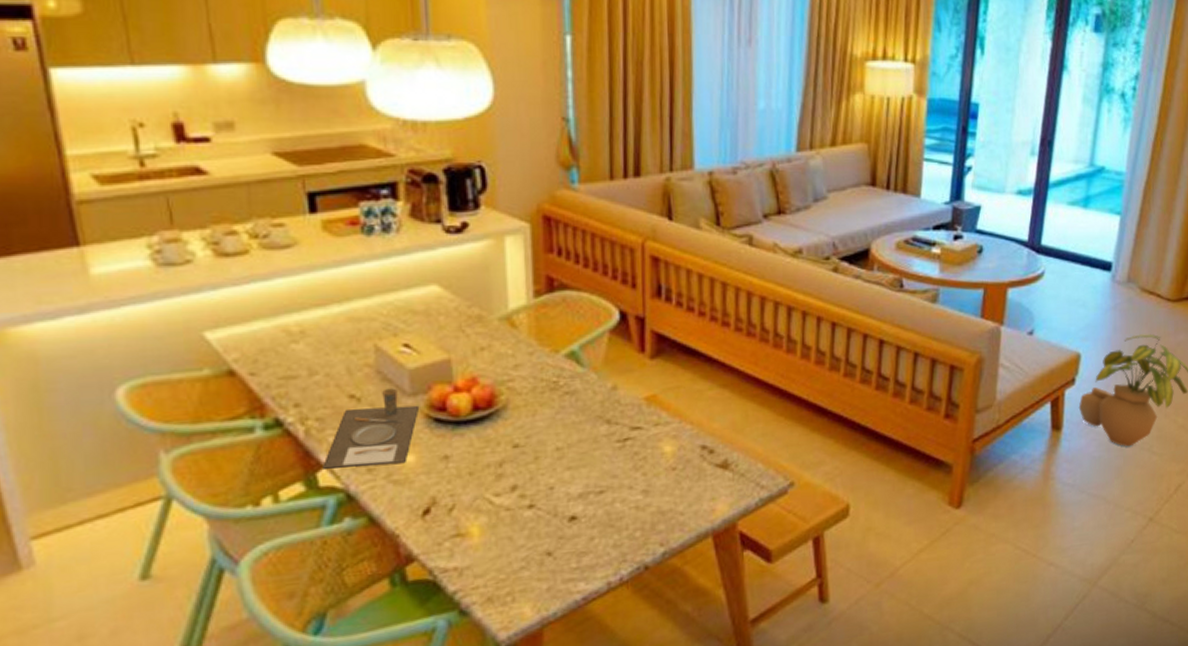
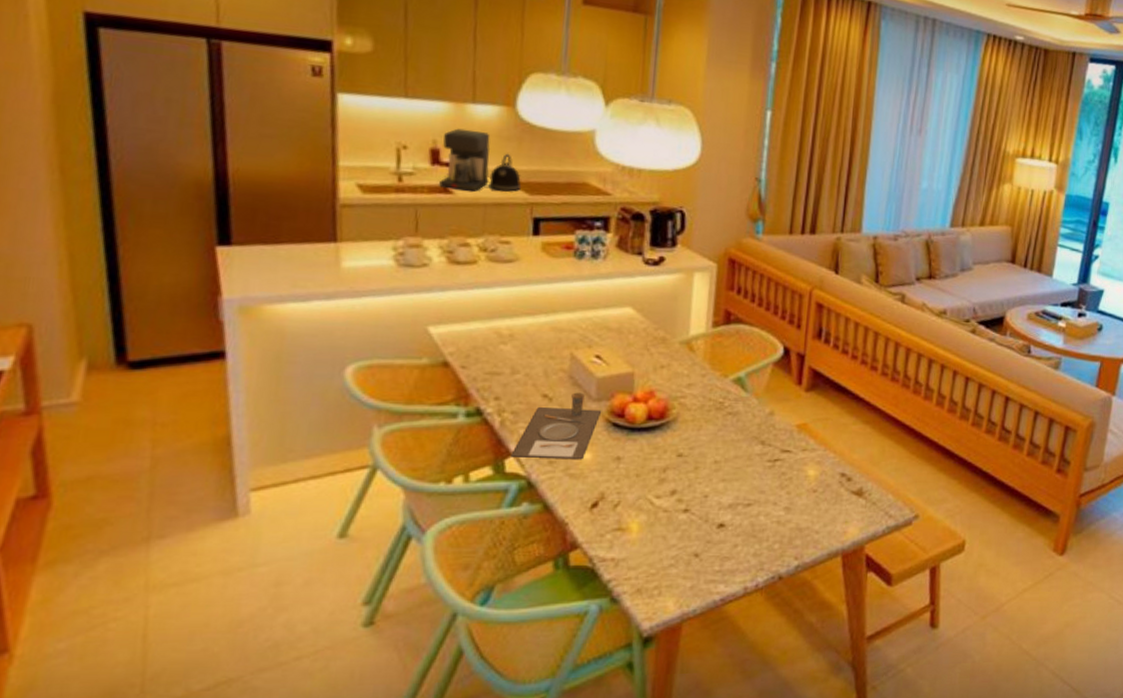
coffee maker: none [186,95,248,169] -> present [439,128,490,191]
kettle: none [248,119,288,167] -> present [488,153,522,193]

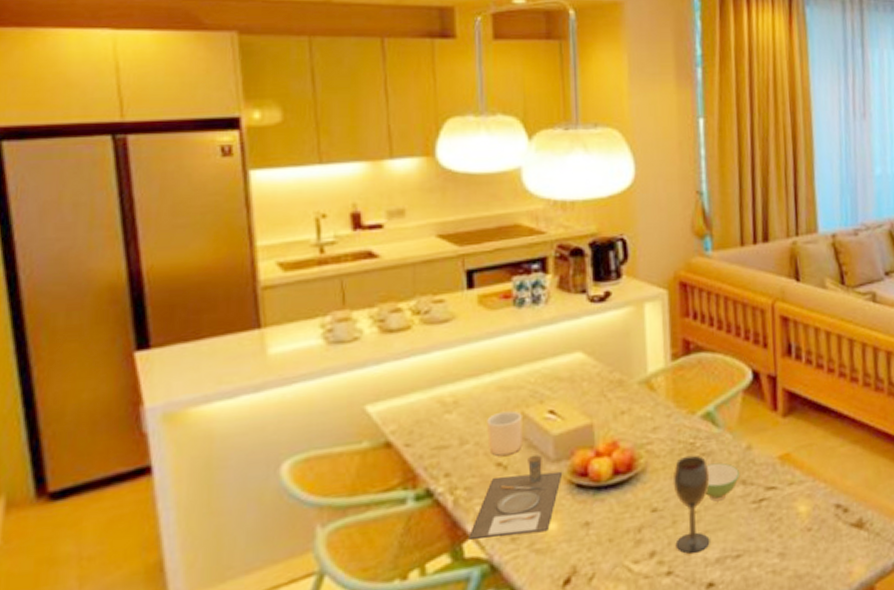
coffee maker: present [439,128,490,191] -> none [363,187,415,252]
kettle: present [488,153,522,193] -> none [415,205,450,248]
mug: none [537,350,571,389] -> present [487,410,523,456]
wine glass: none [695,412,734,496] -> present [672,455,710,553]
bowl: none [728,422,761,456] -> present [706,462,740,502]

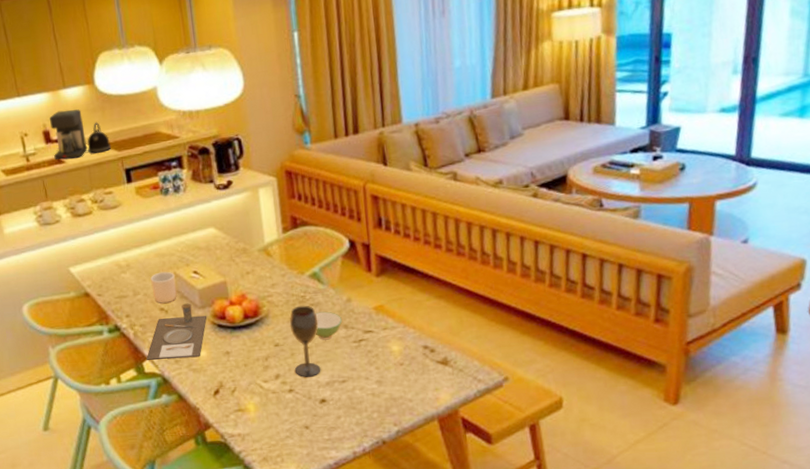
coffee maker: none [363,187,415,252] -> present [50,109,88,159]
kettle: none [415,205,450,248] -> present [87,122,112,154]

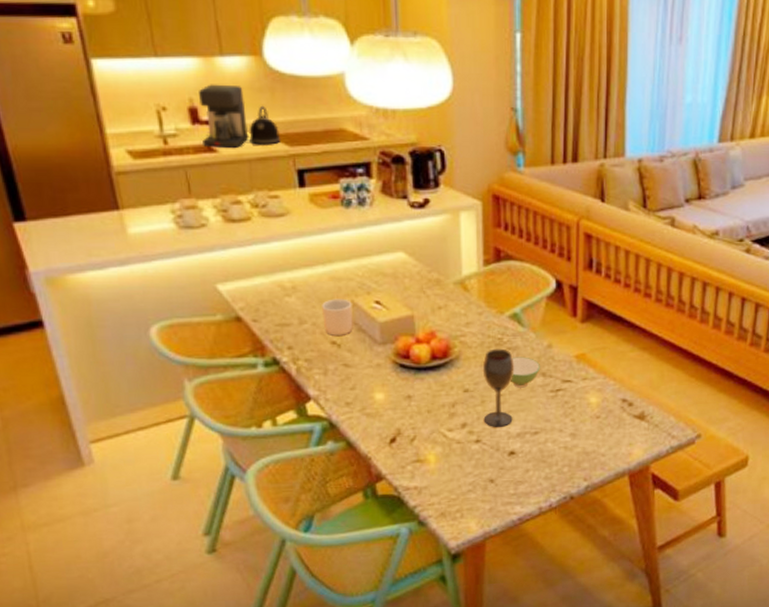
place setting: present [146,303,207,360] -> none [311,337,387,401]

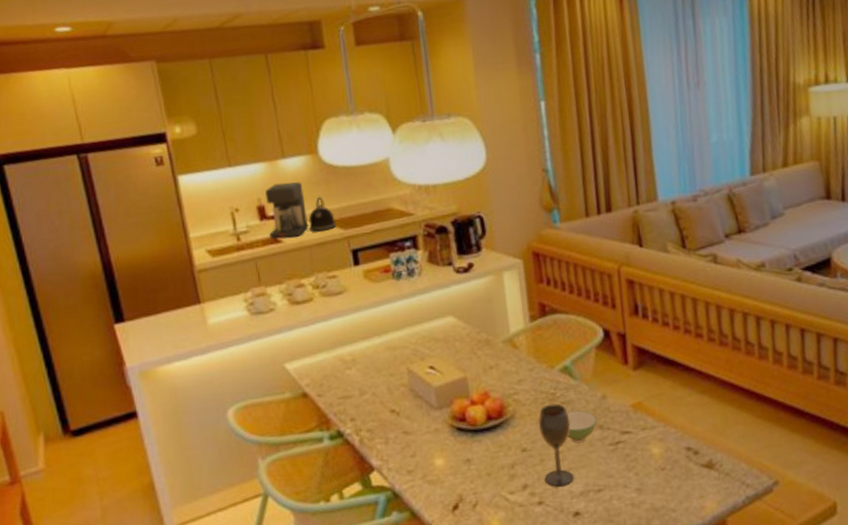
mug: present [322,298,353,336] -> none [380,366,410,404]

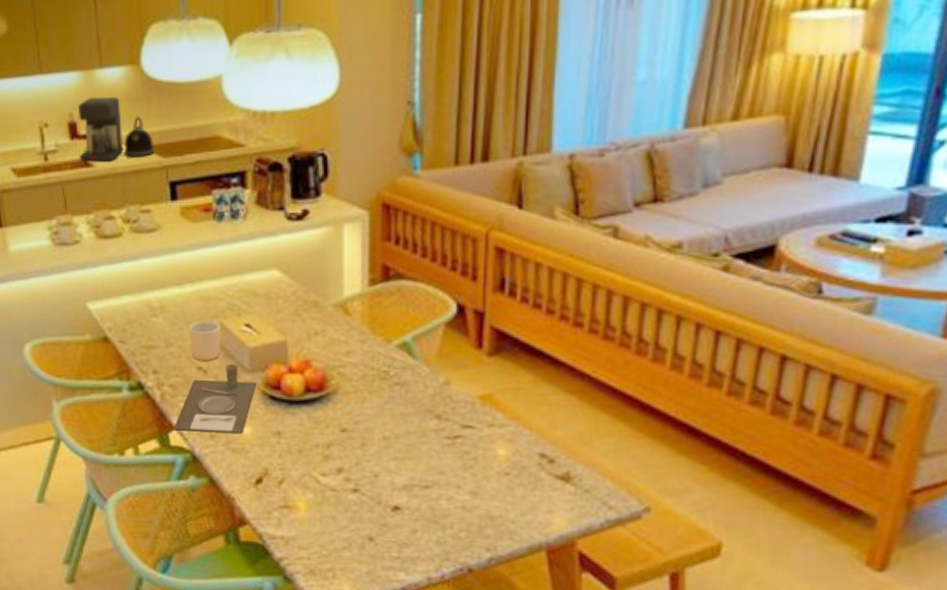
place setting: none [374,403,444,471] -> present [174,364,256,433]
mug: none [380,366,410,404] -> present [189,320,221,361]
wine glass: present [538,403,574,487] -> none [363,383,402,476]
bowl: present [567,410,598,444] -> none [397,394,435,431]

